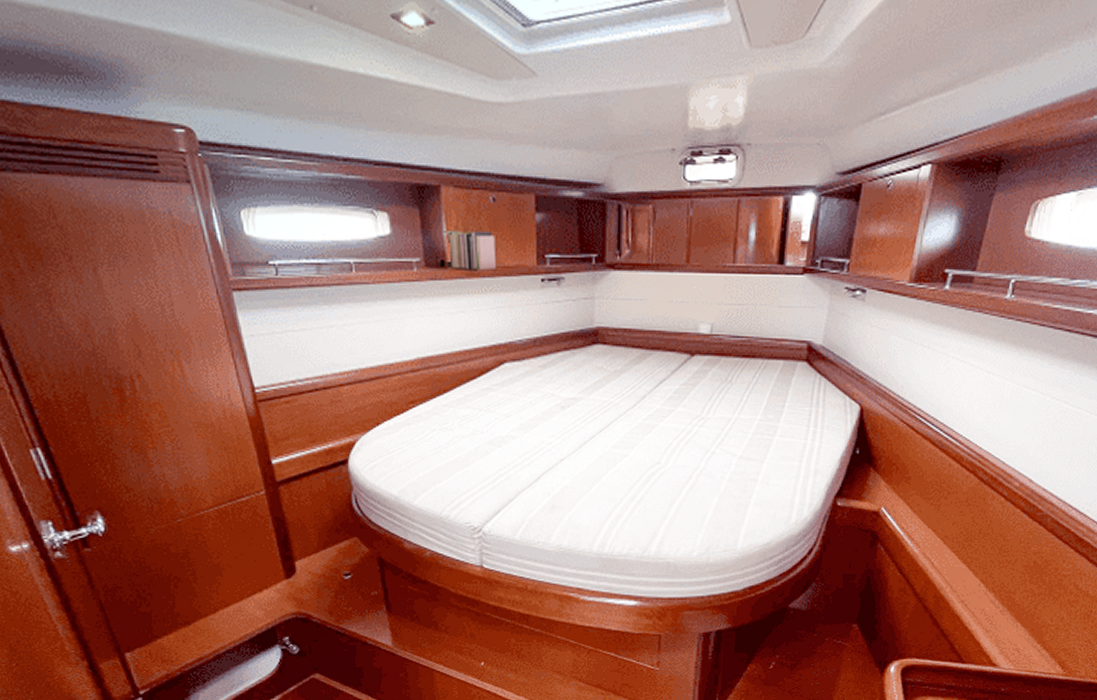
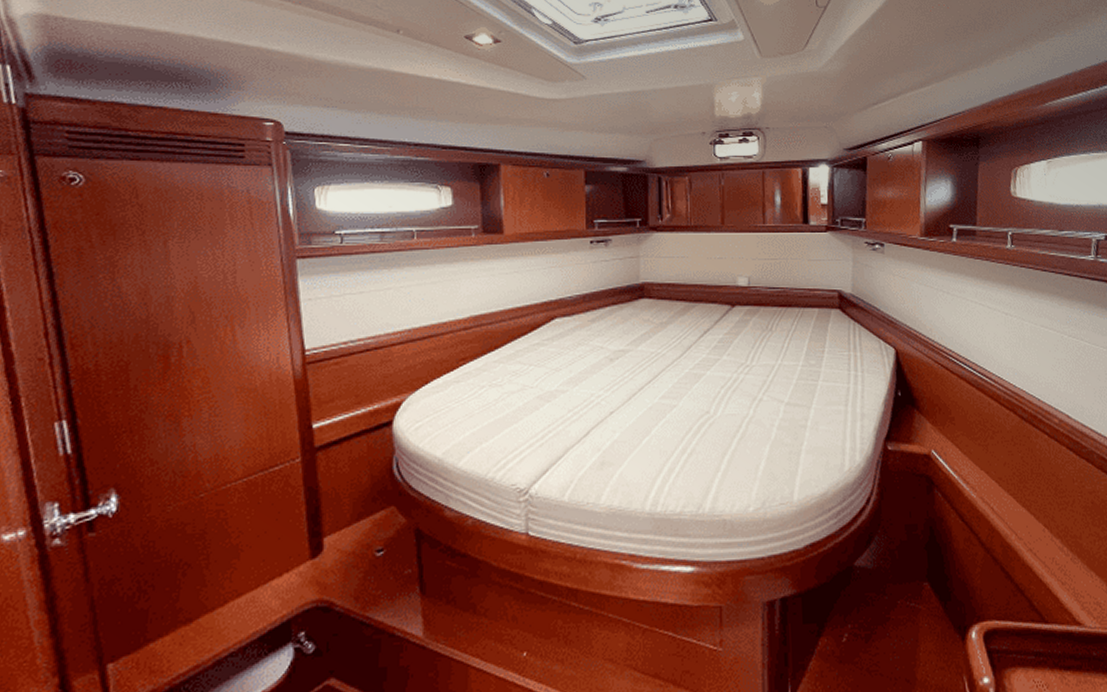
books: present [436,231,497,271] -> none [493,202,549,235]

